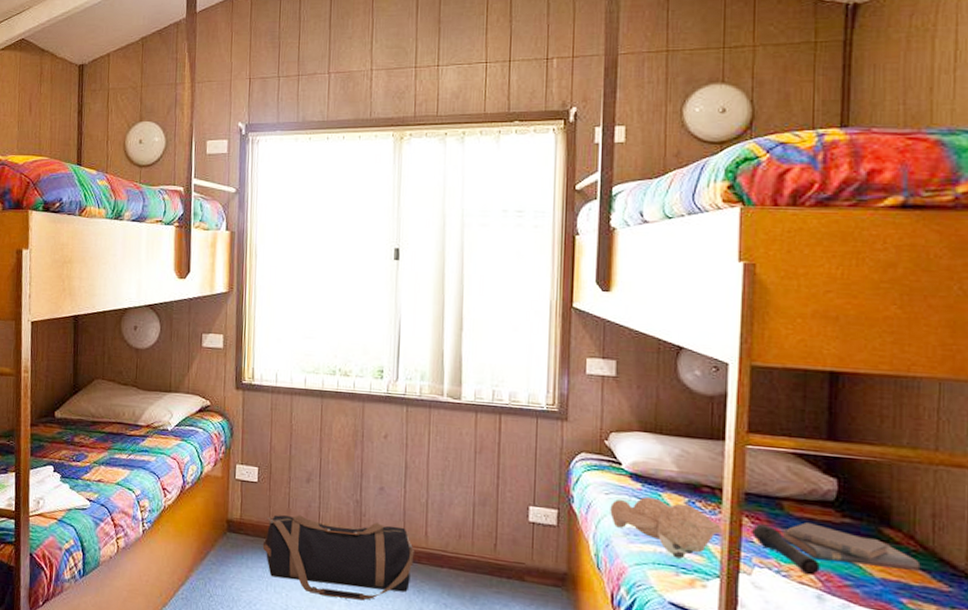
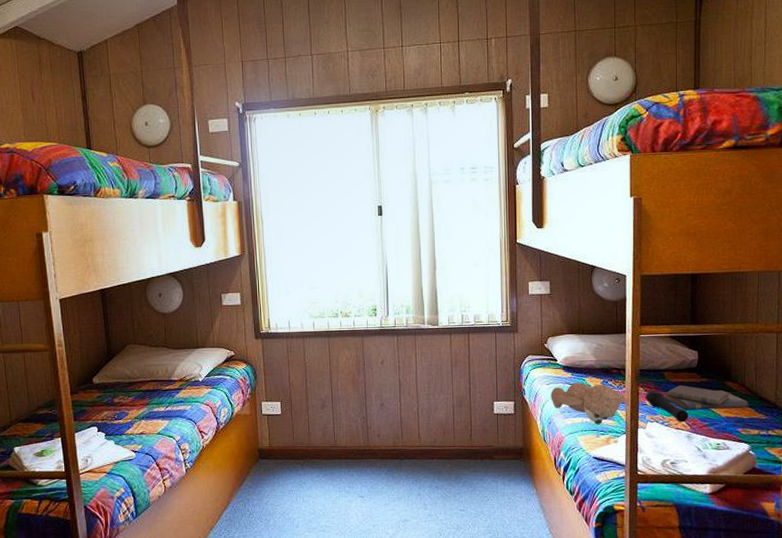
duffel bag: present [262,515,414,601] -> none [290,432,411,497]

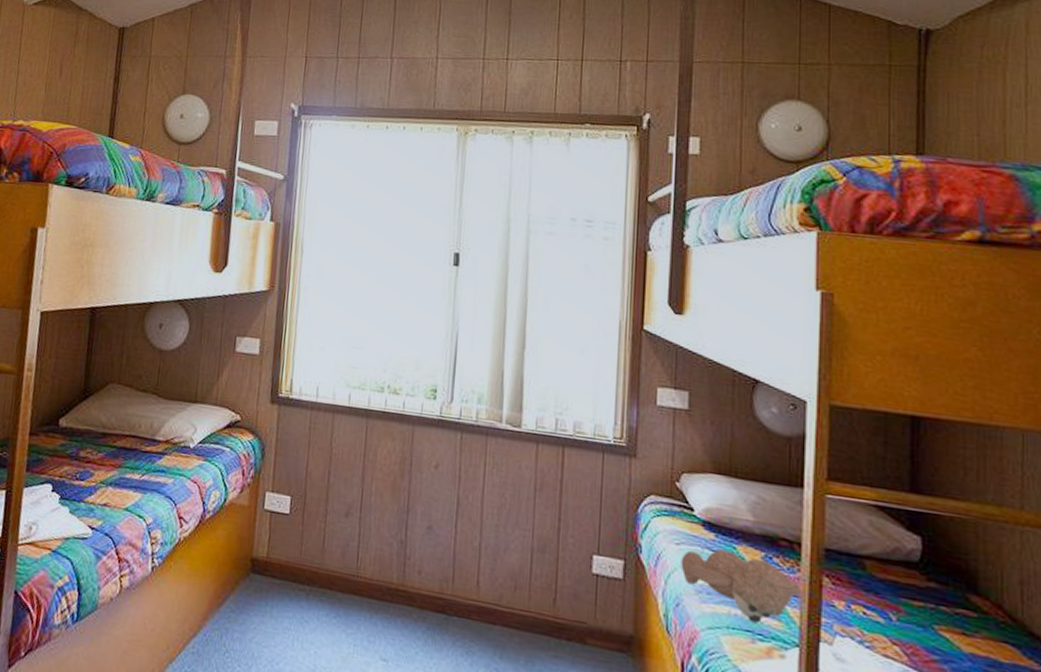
flashlight: present [644,391,689,422] -> none [831,585,905,648]
diary: present [664,385,749,410] -> none [864,585,1010,646]

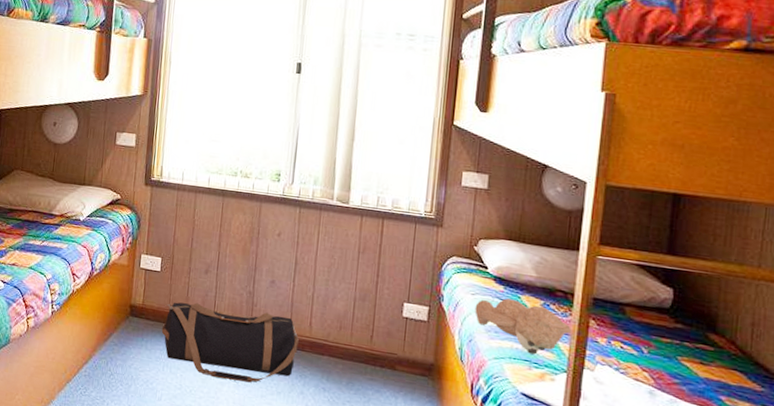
duffel bag: none [290,554,464,662] -> present [161,302,299,383]

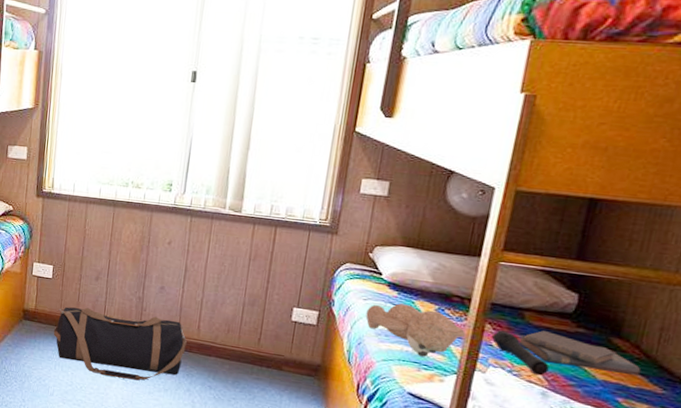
flashlight: none [596,326,654,374] -> present [491,330,550,376]
diary: none [622,326,739,372] -> present [518,330,642,375]

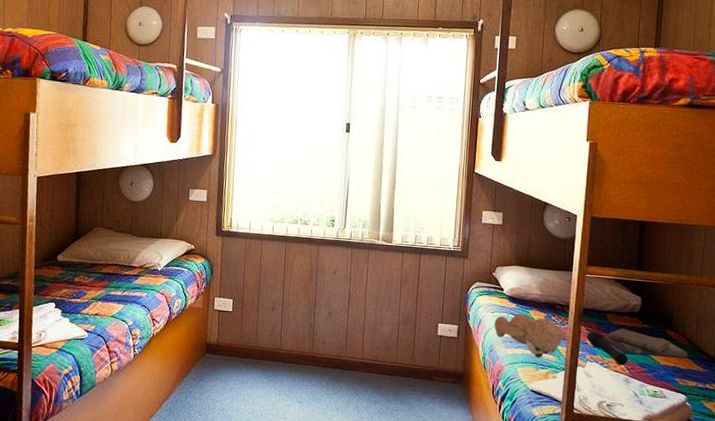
duffel bag: present [53,307,187,381] -> none [234,337,353,403]

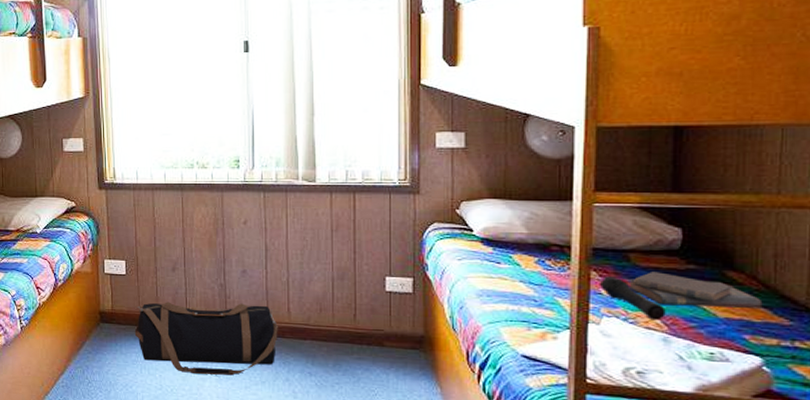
duffel bag: none [234,337,353,403] -> present [134,302,278,376]
teddy bear: present [494,314,568,358] -> none [463,260,572,314]

